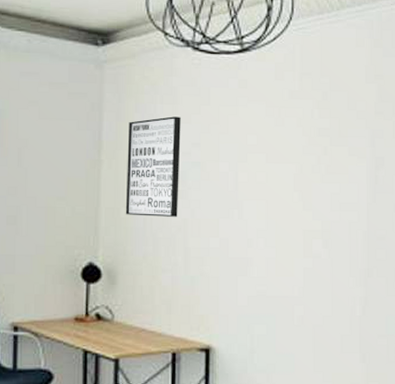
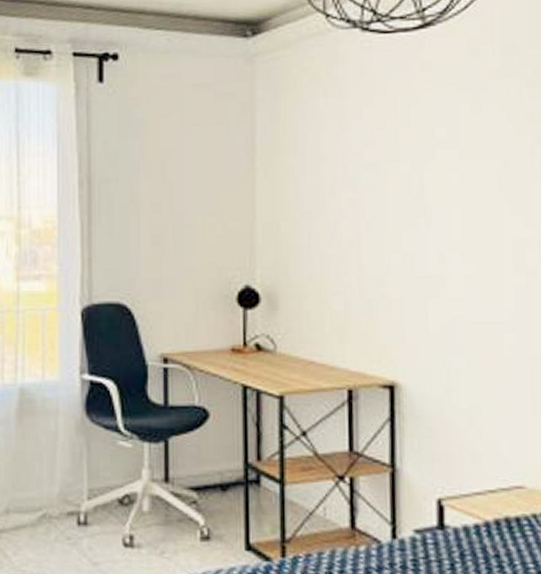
wall art: present [125,116,181,217] -> none [285,111,350,231]

